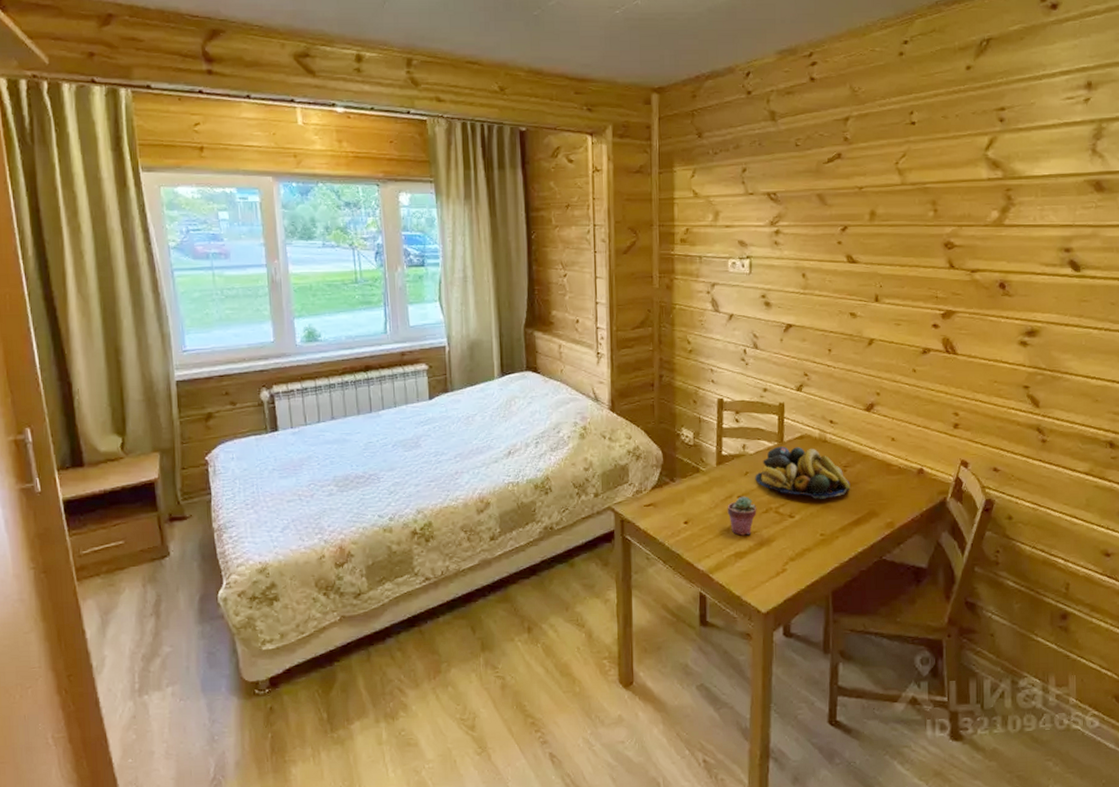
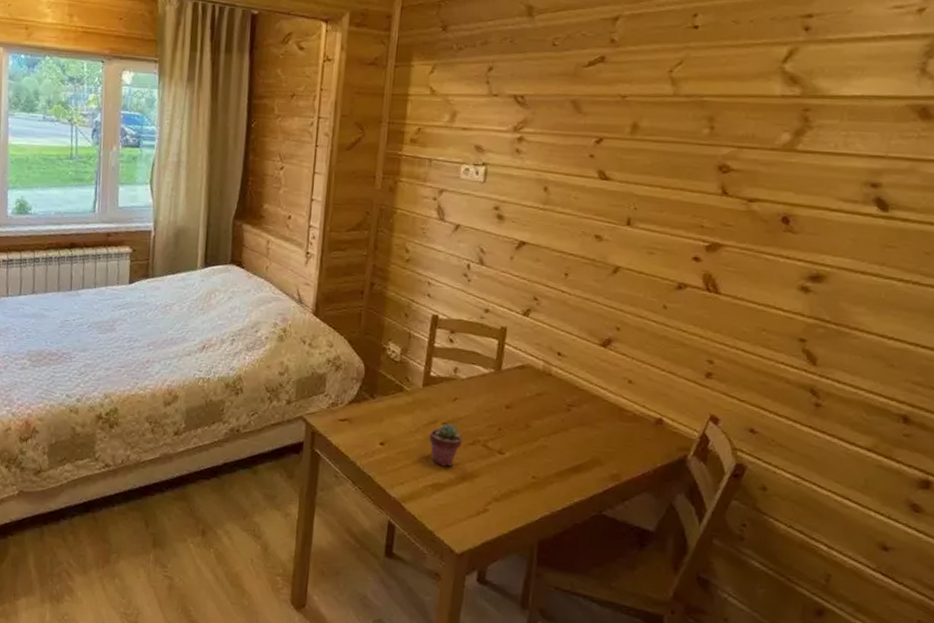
fruit bowl: present [755,446,851,499] -> none [464,374,574,439]

